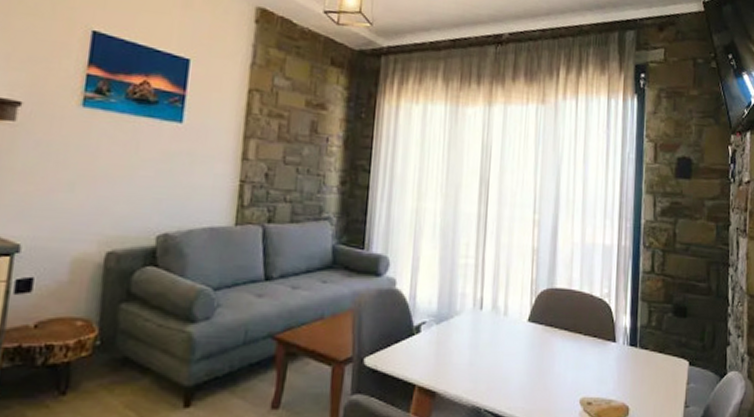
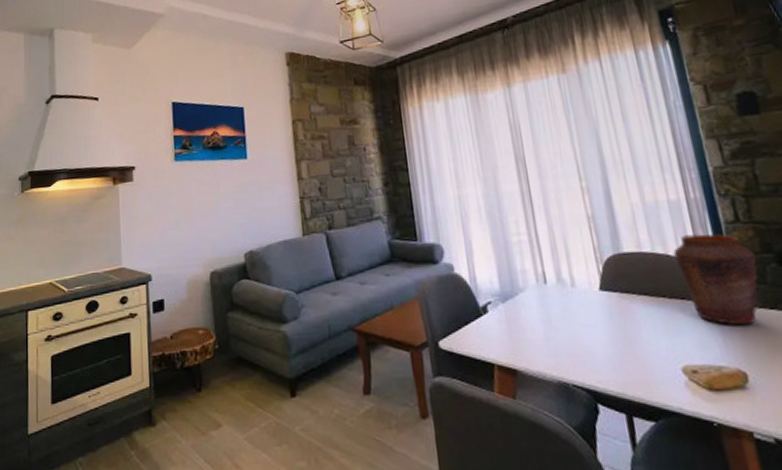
vase: none [596,279,659,365] -> present [673,234,758,326]

